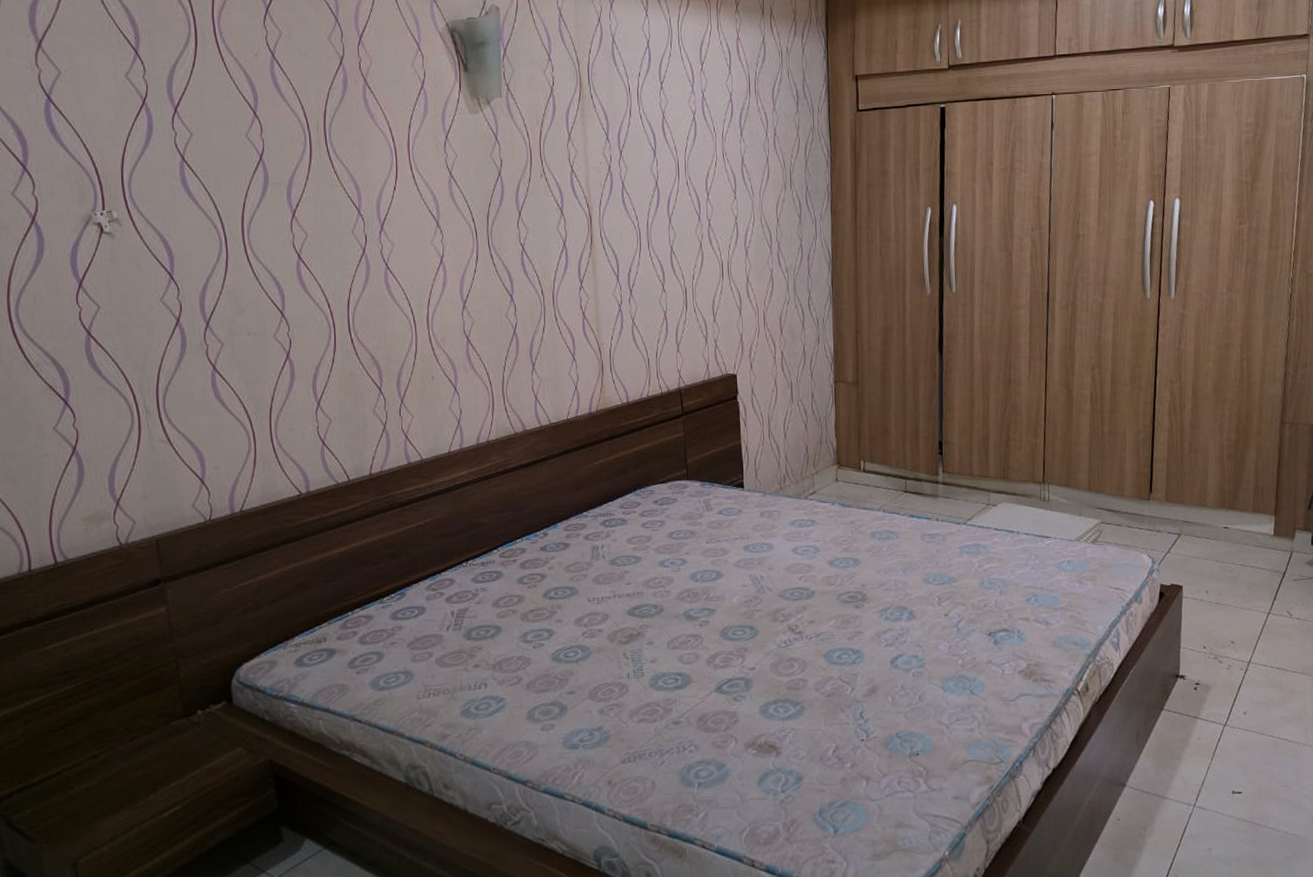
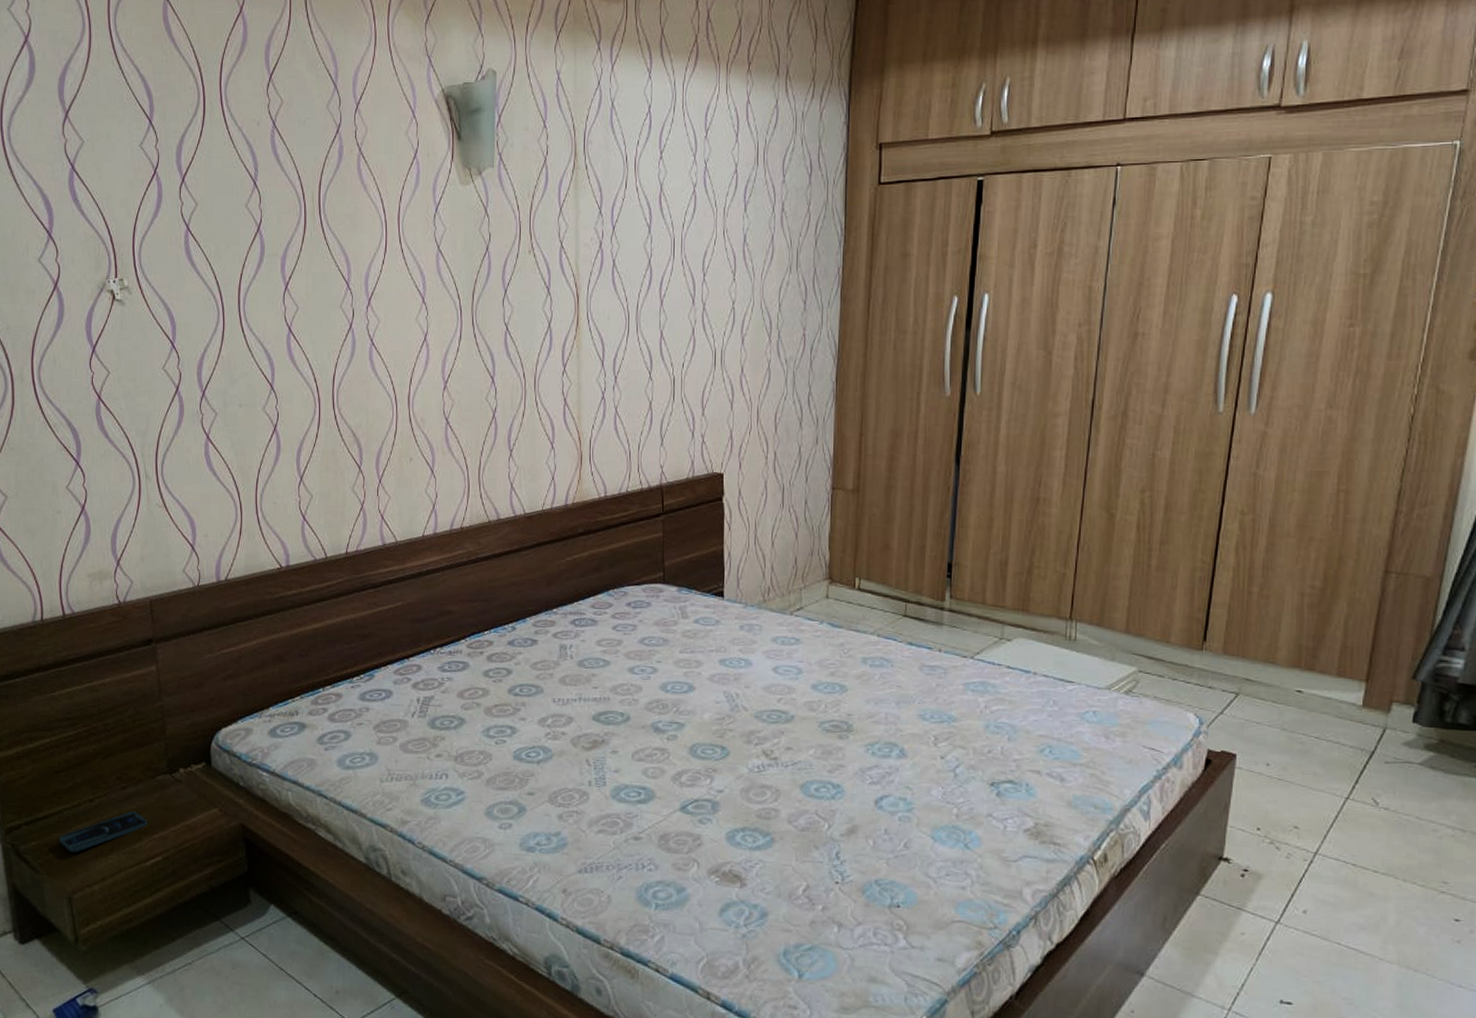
smartphone: none [58,762,163,816] -> present [58,811,148,853]

